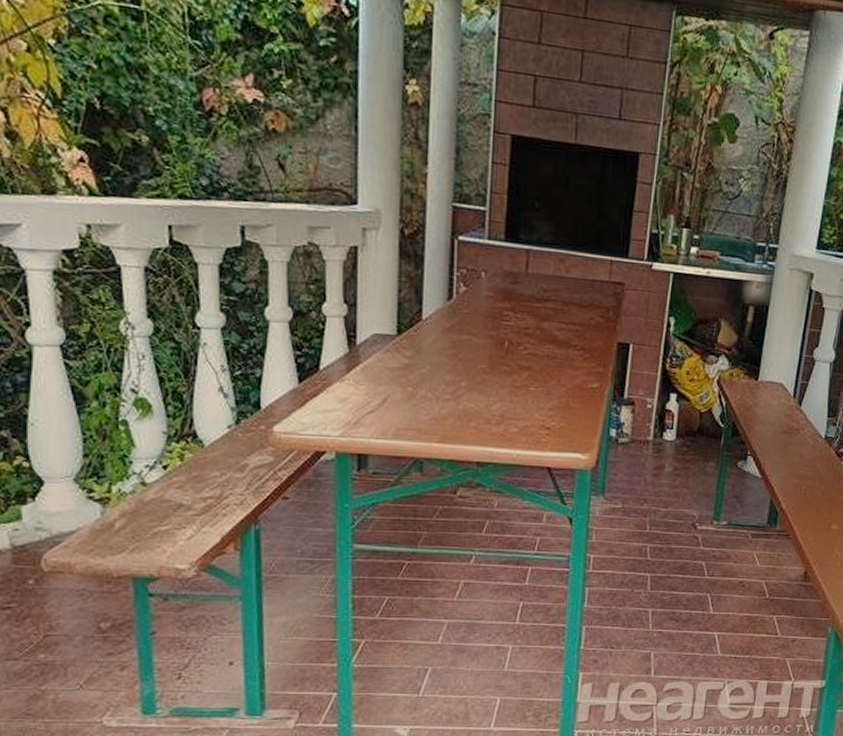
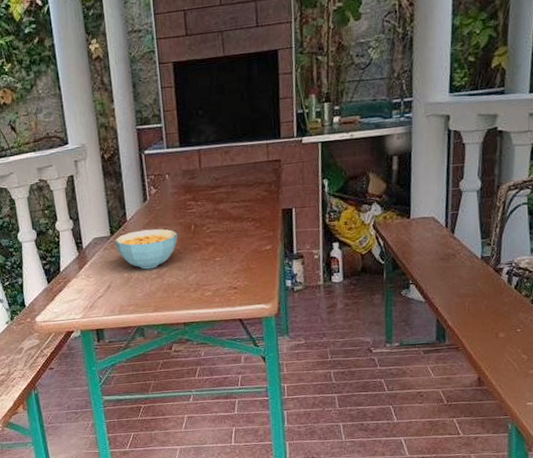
cereal bowl: none [402,335,485,387] -> present [115,229,178,270]

